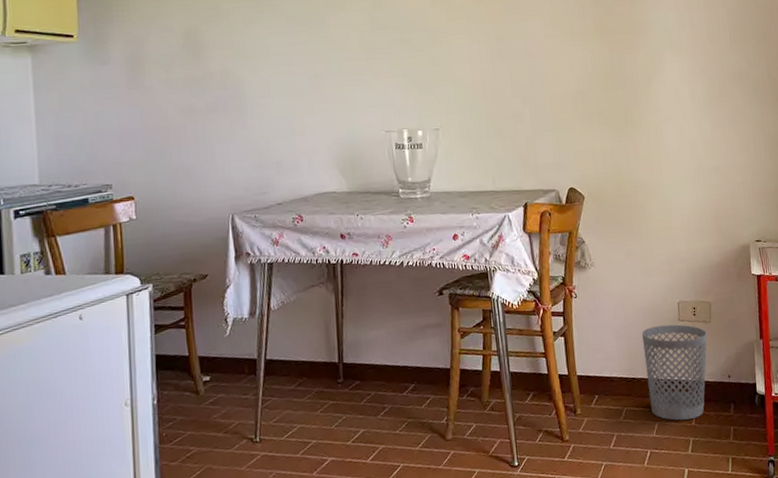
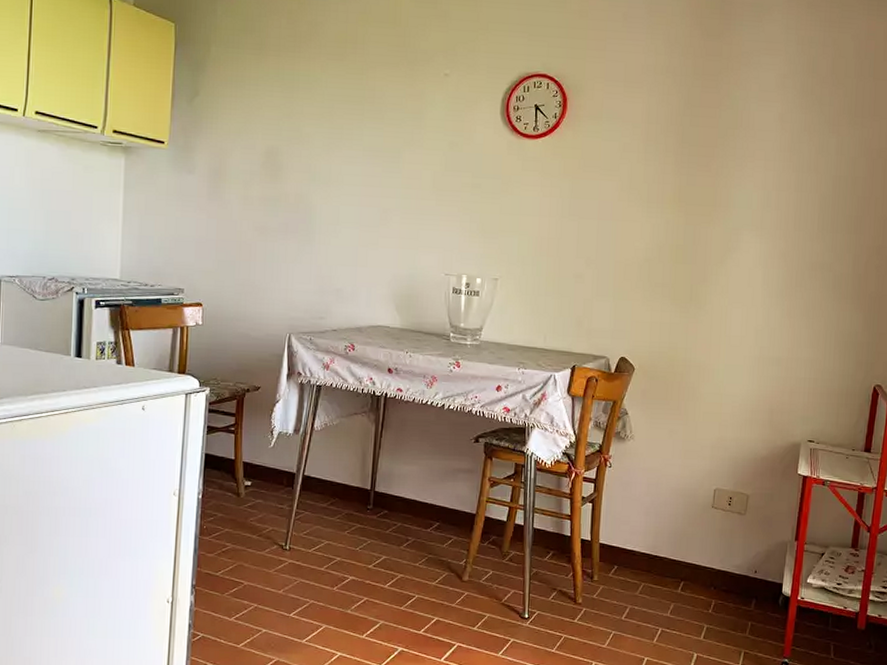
wastebasket: present [642,324,707,421] -> none [669,509,739,606]

